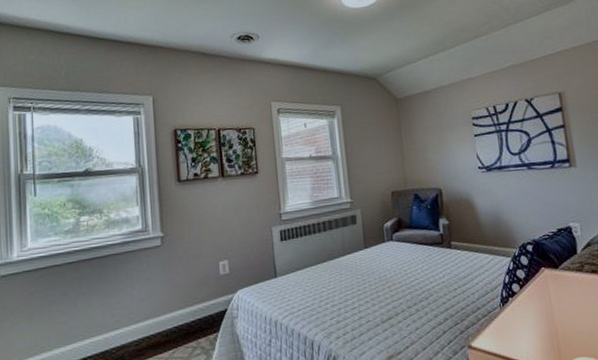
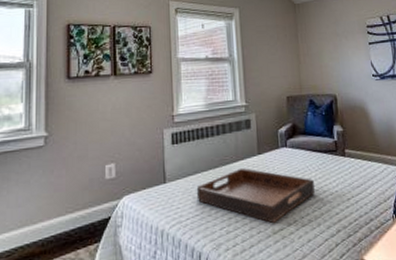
serving tray: none [306,261,422,314] -> present [196,167,315,224]

